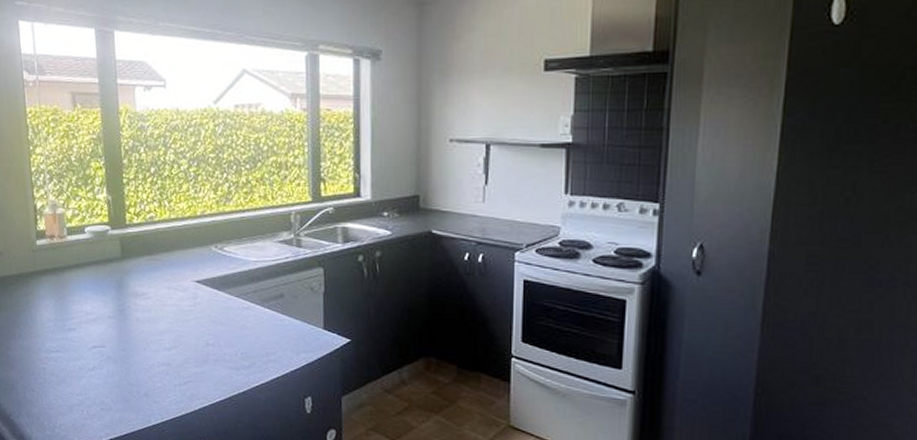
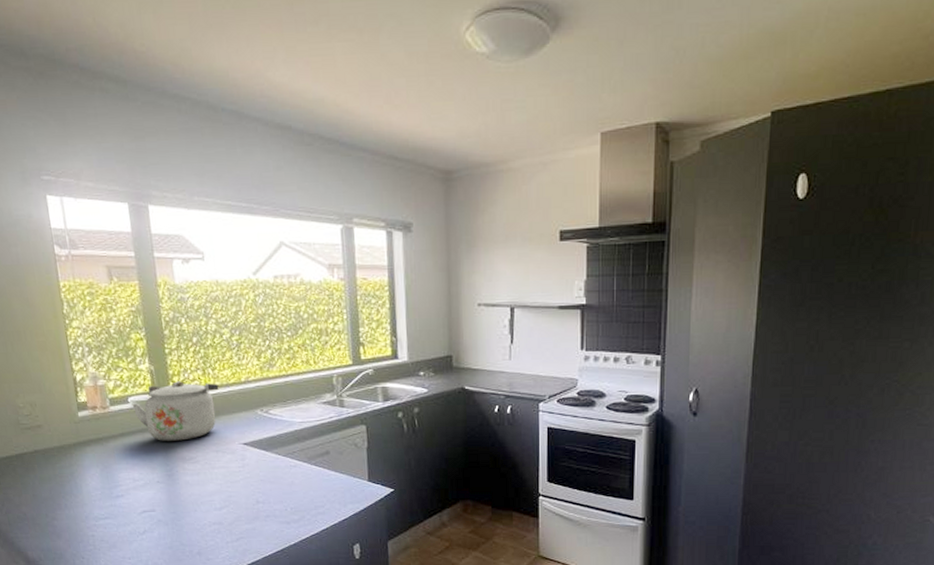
kettle: none [88,212,174,275] -> present [132,381,219,441]

